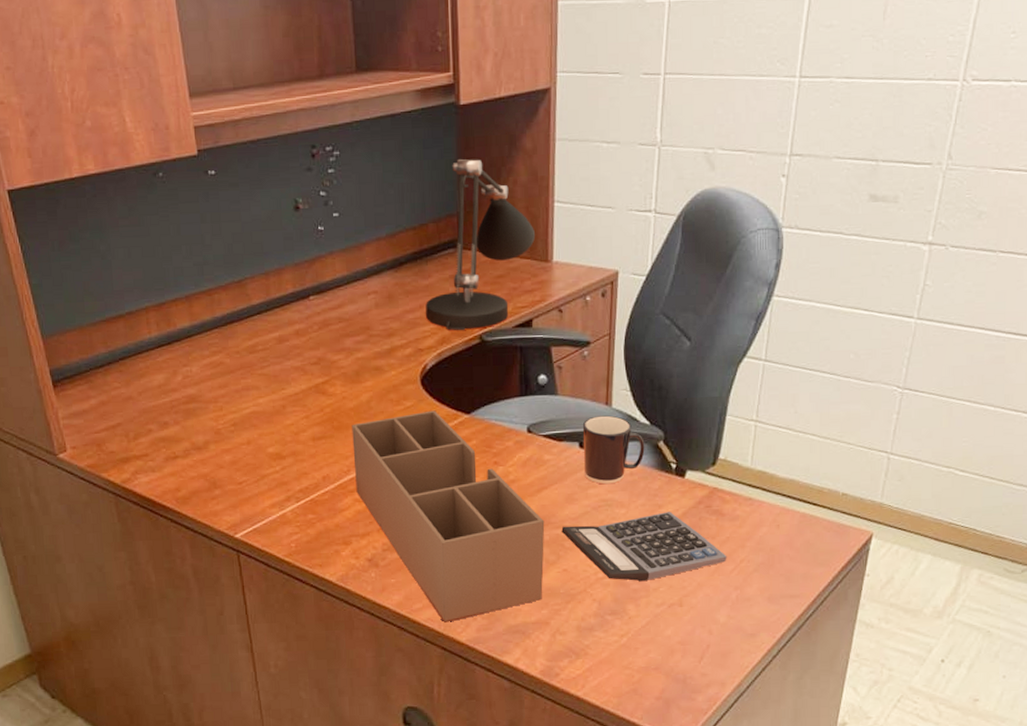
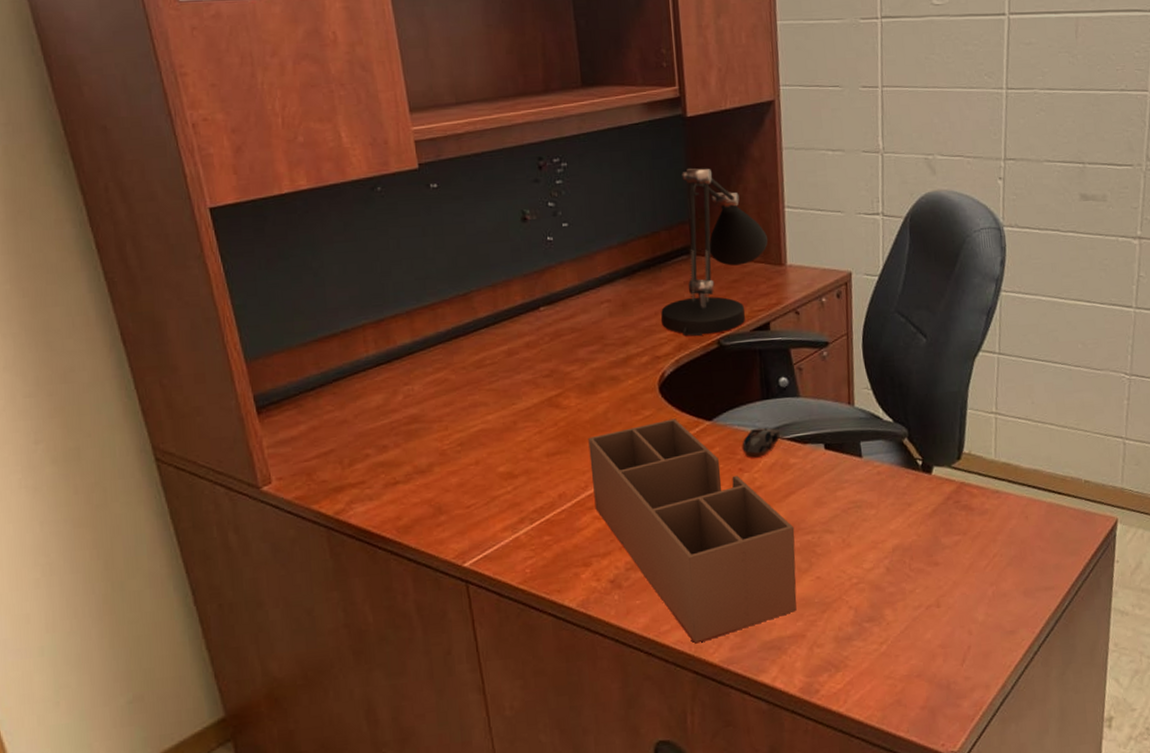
computer mouse: none [498,423,537,453] -> present [742,427,781,458]
calculator: present [561,512,727,582] -> none [812,509,980,585]
mug: present [582,415,645,485] -> none [826,414,890,486]

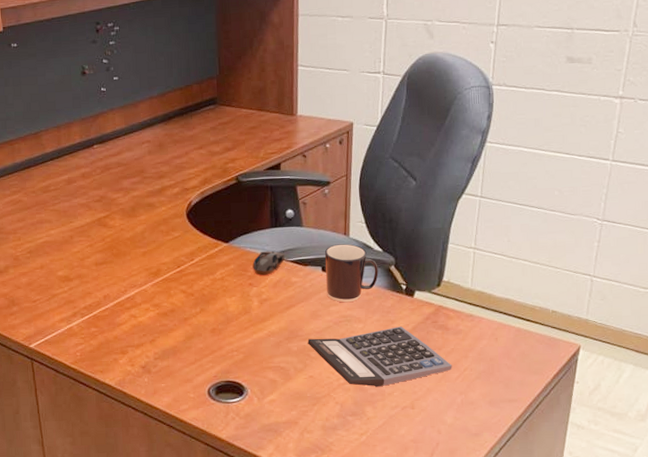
desk organizer: present [588,418,797,645] -> none [128,240,293,423]
desk lamp: present [661,168,768,337] -> none [190,32,282,174]
calculator: none [812,509,980,585] -> present [307,326,452,387]
mug: none [826,414,890,486] -> present [324,244,379,303]

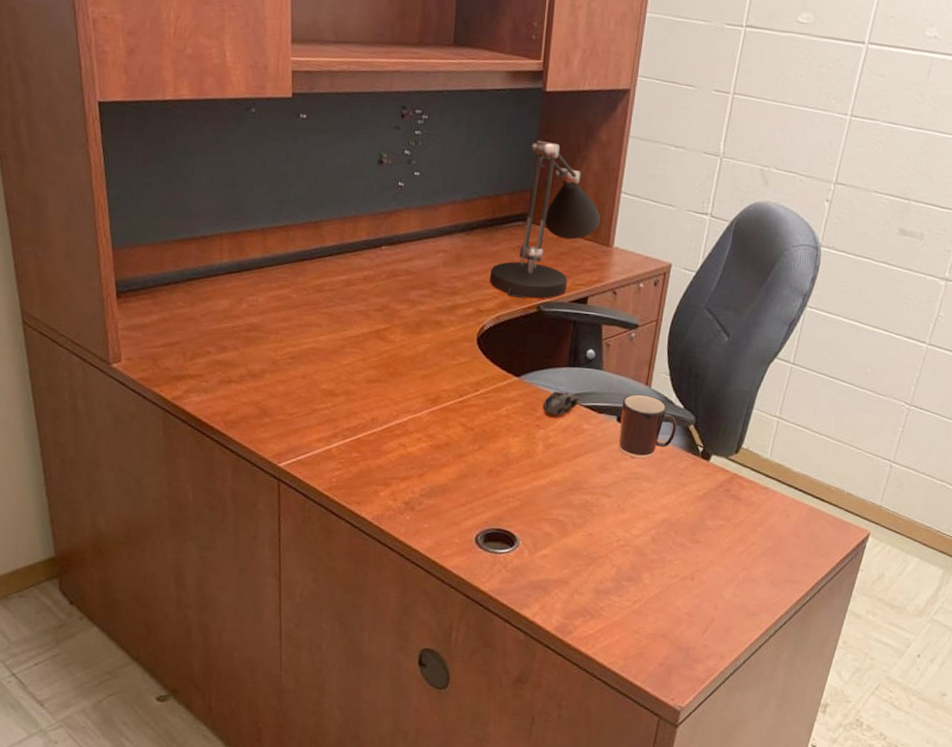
desk lamp: none [190,32,282,174] -> present [489,141,600,299]
calculator: present [307,326,452,387] -> none [591,491,739,553]

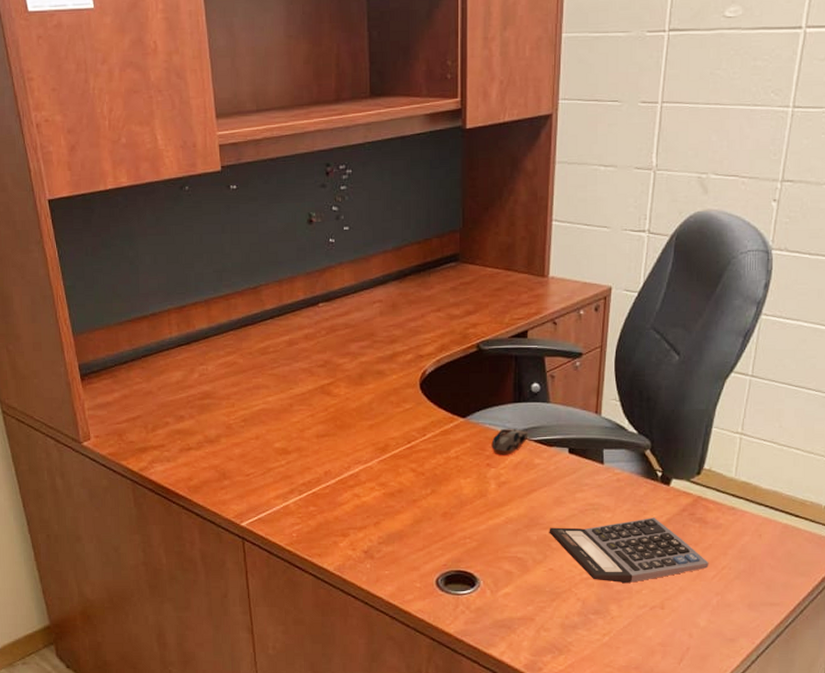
desk lamp: present [489,141,600,299] -> none [426,179,533,340]
calculator: none [591,491,739,553] -> present [549,518,709,584]
mug: present [619,394,677,459] -> none [572,423,632,489]

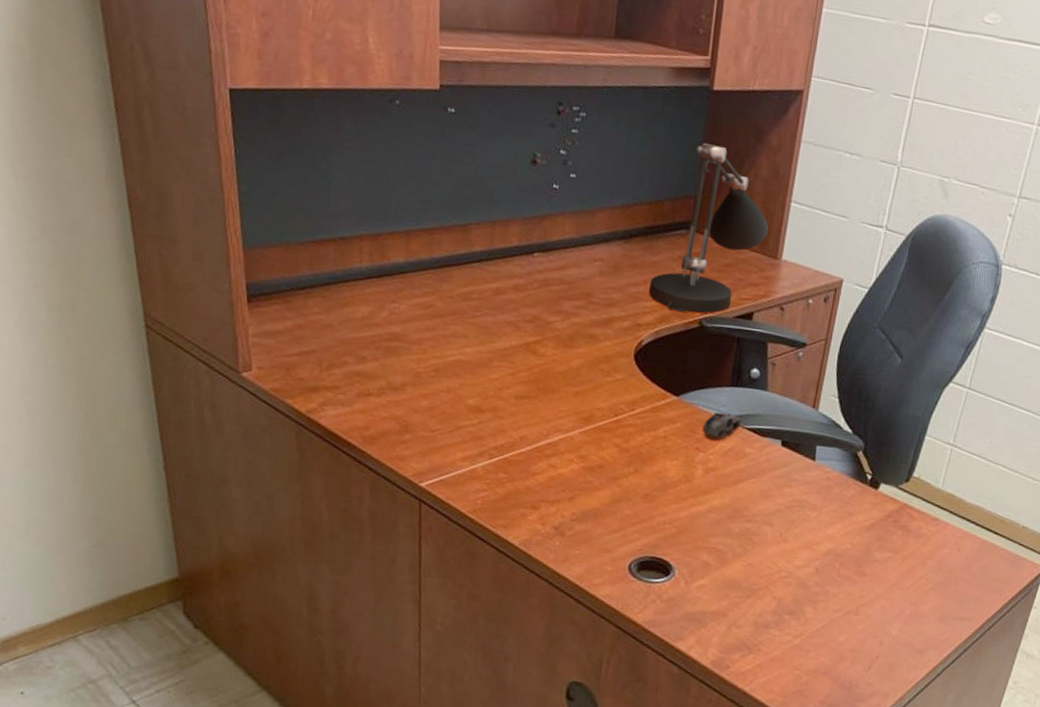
desk lamp: none [426,179,533,340] -> present [648,143,768,314]
calculator: present [549,518,709,584] -> none [752,520,907,586]

